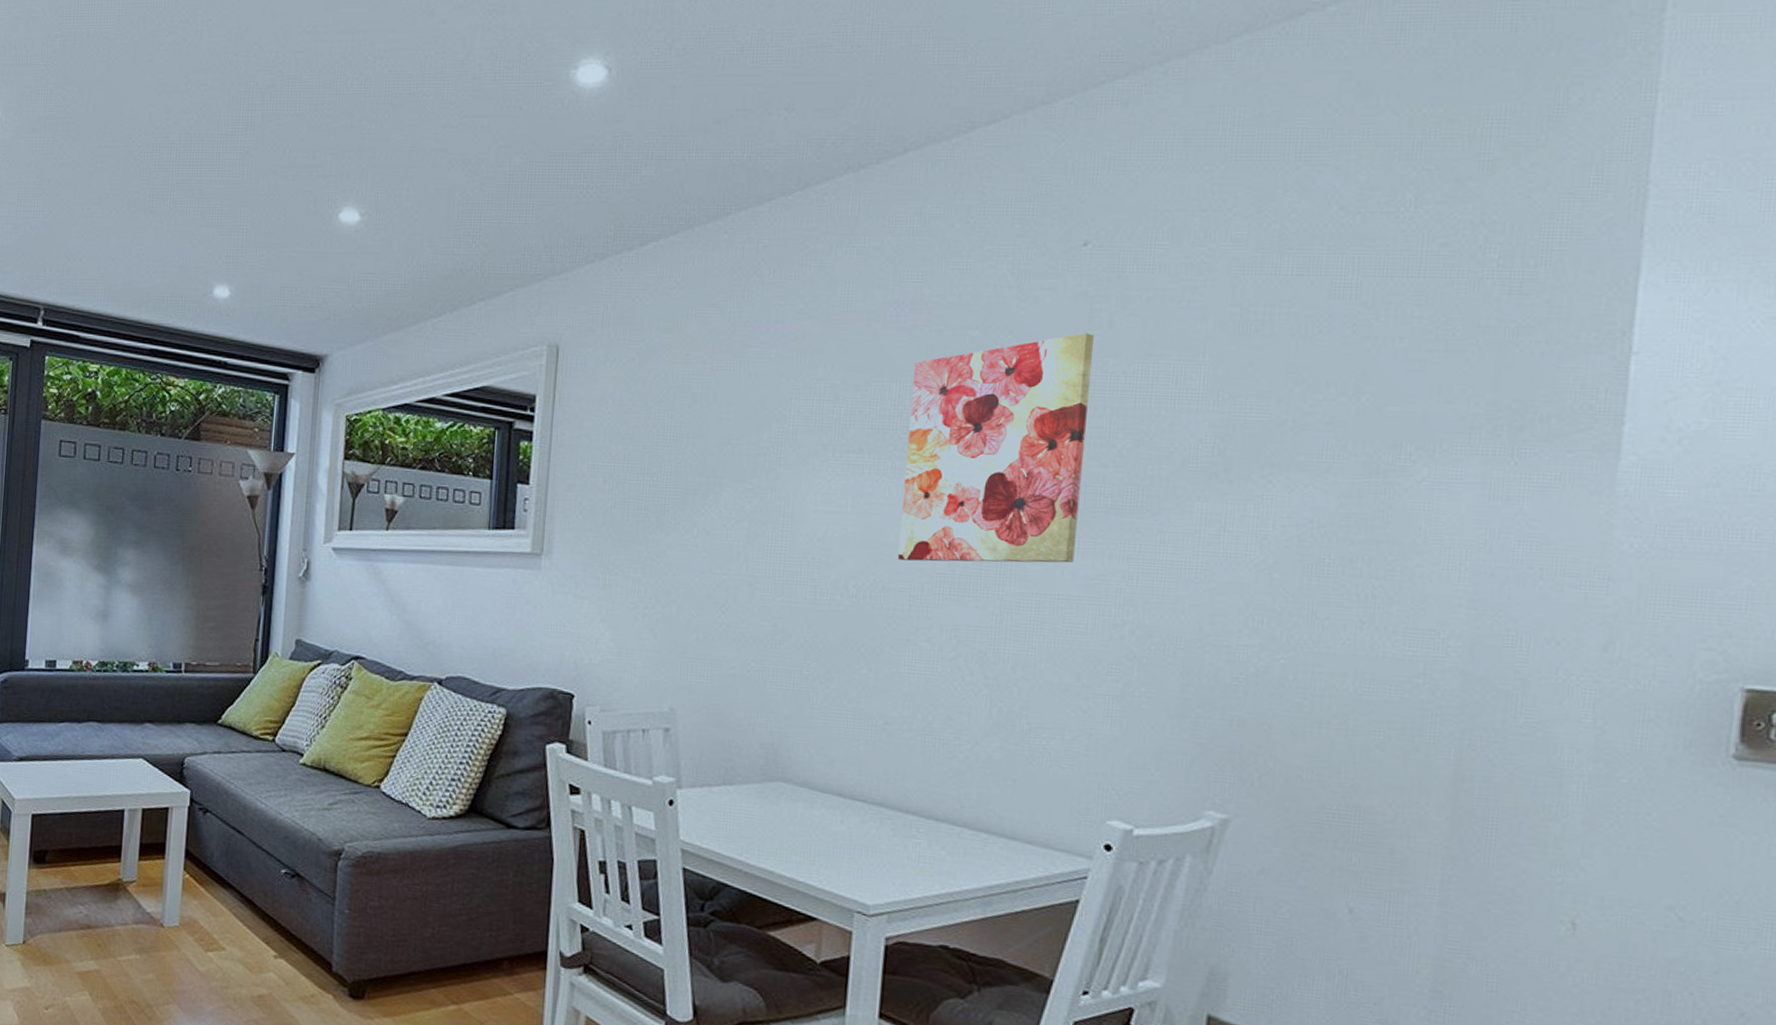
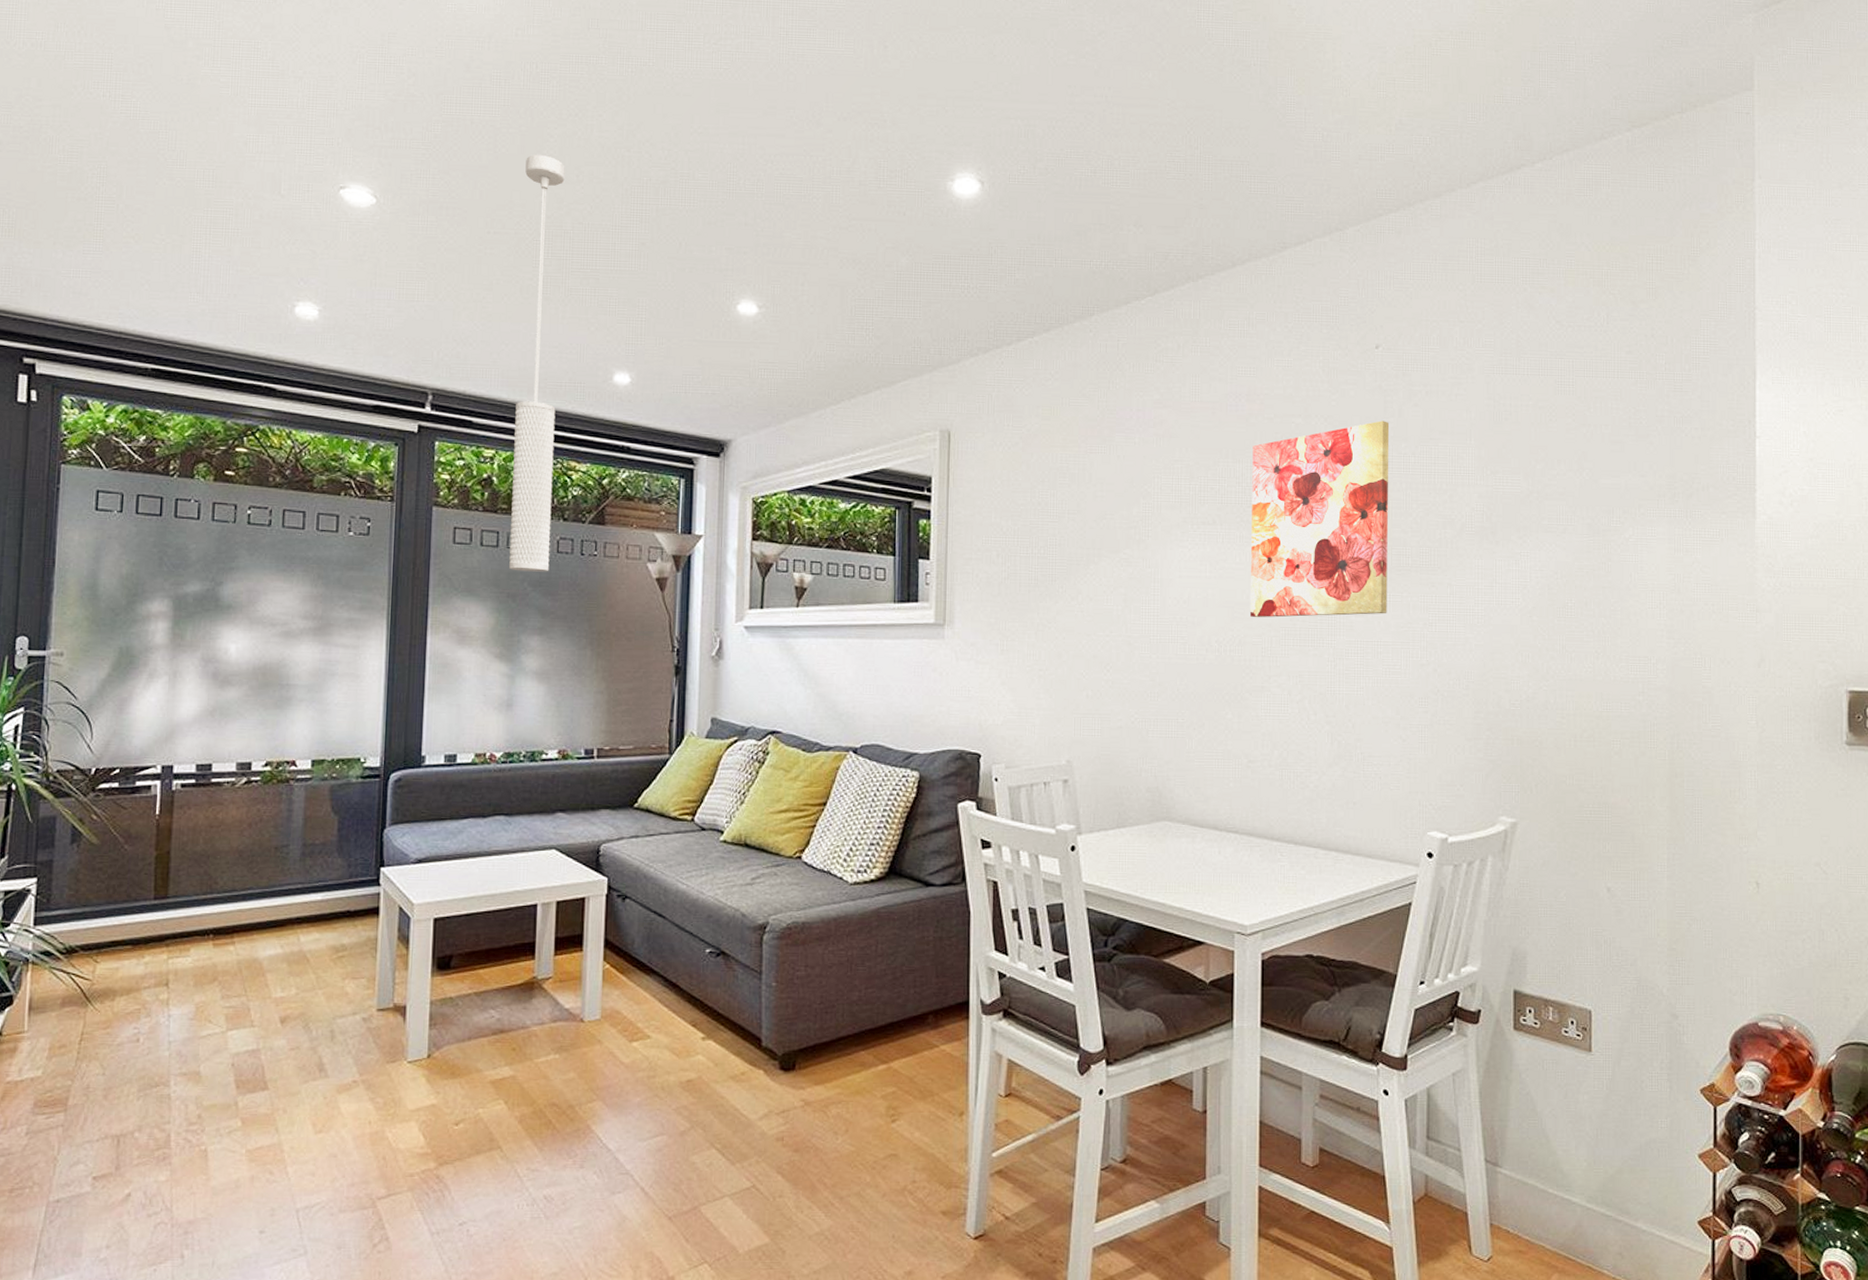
pendant light: none [109,65,174,487] -> present [509,155,565,572]

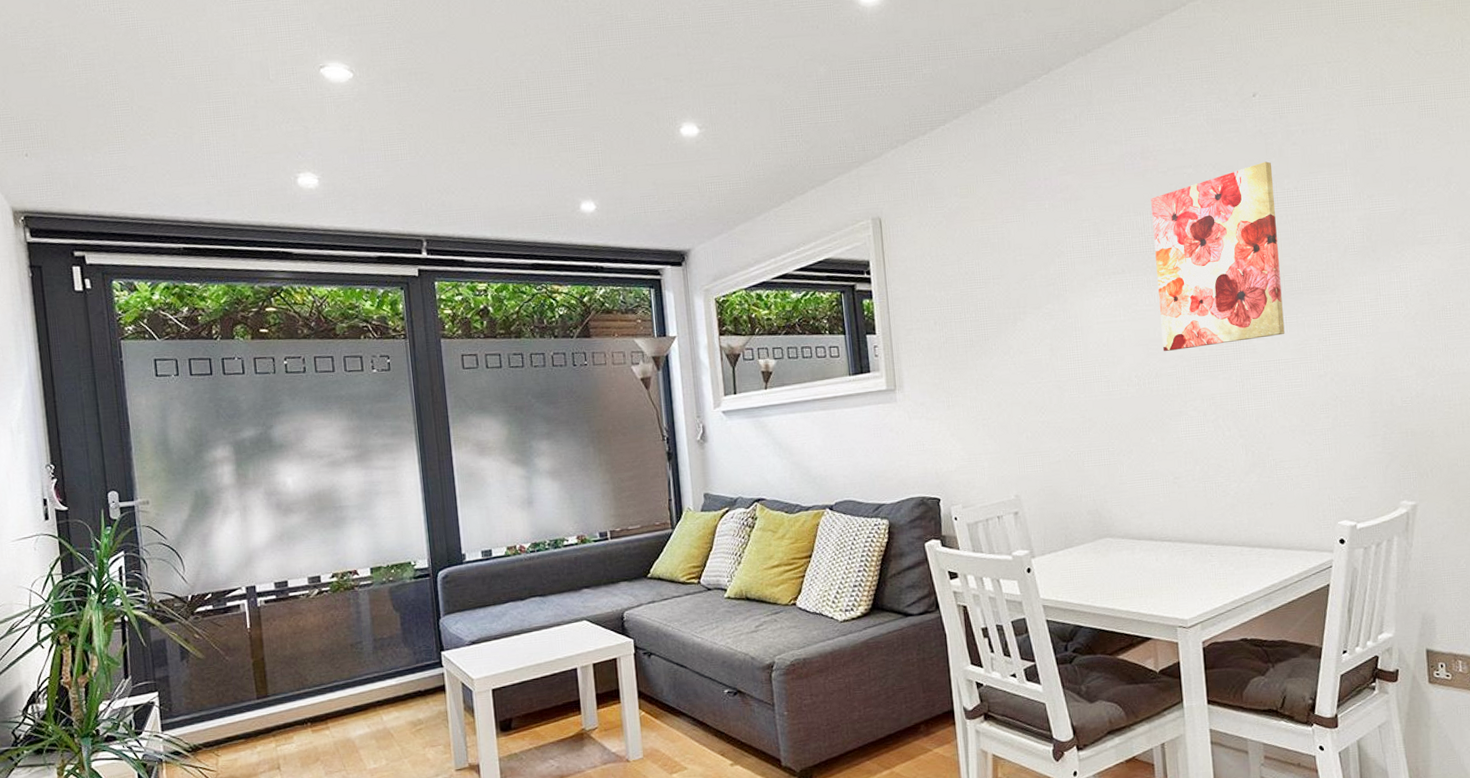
pendant light: present [509,155,565,572] -> none [478,15,548,387]

